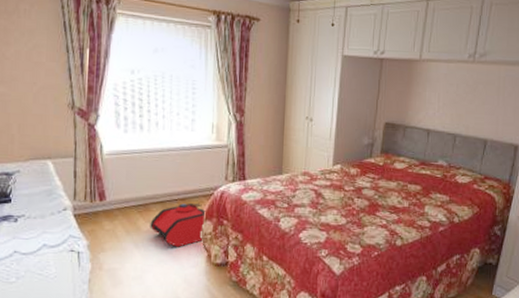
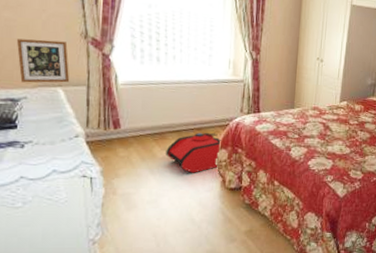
picture frame: none [10,112,59,157] -> present [16,38,70,83]

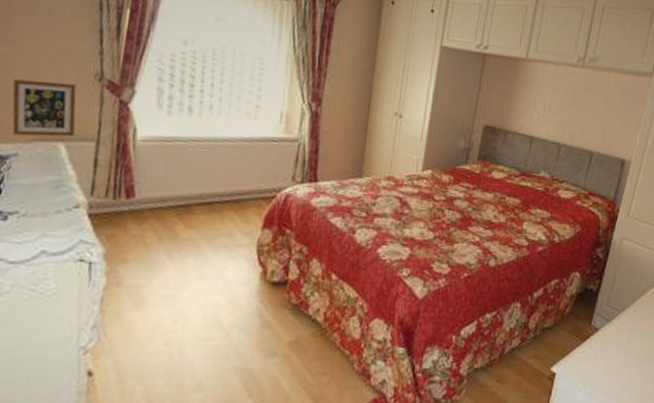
backpack: present [165,132,221,173] -> none [190,206,265,260]

